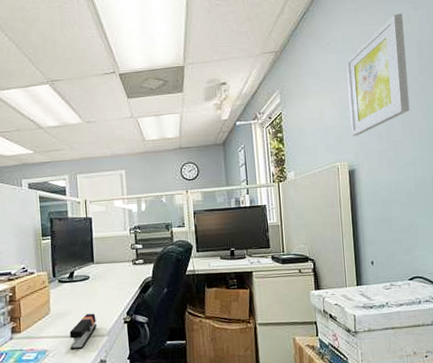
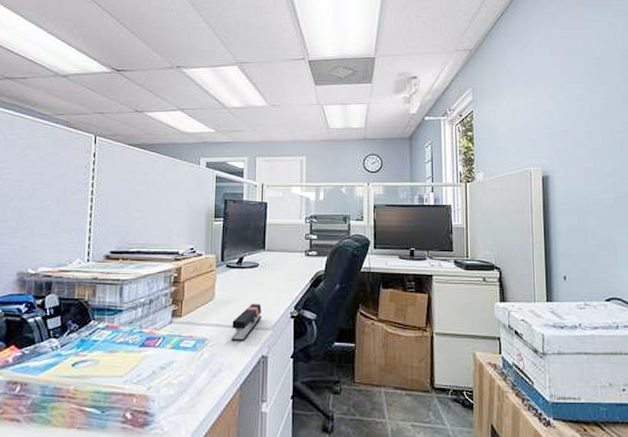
wall art: present [346,13,410,136] -> none [543,20,611,141]

